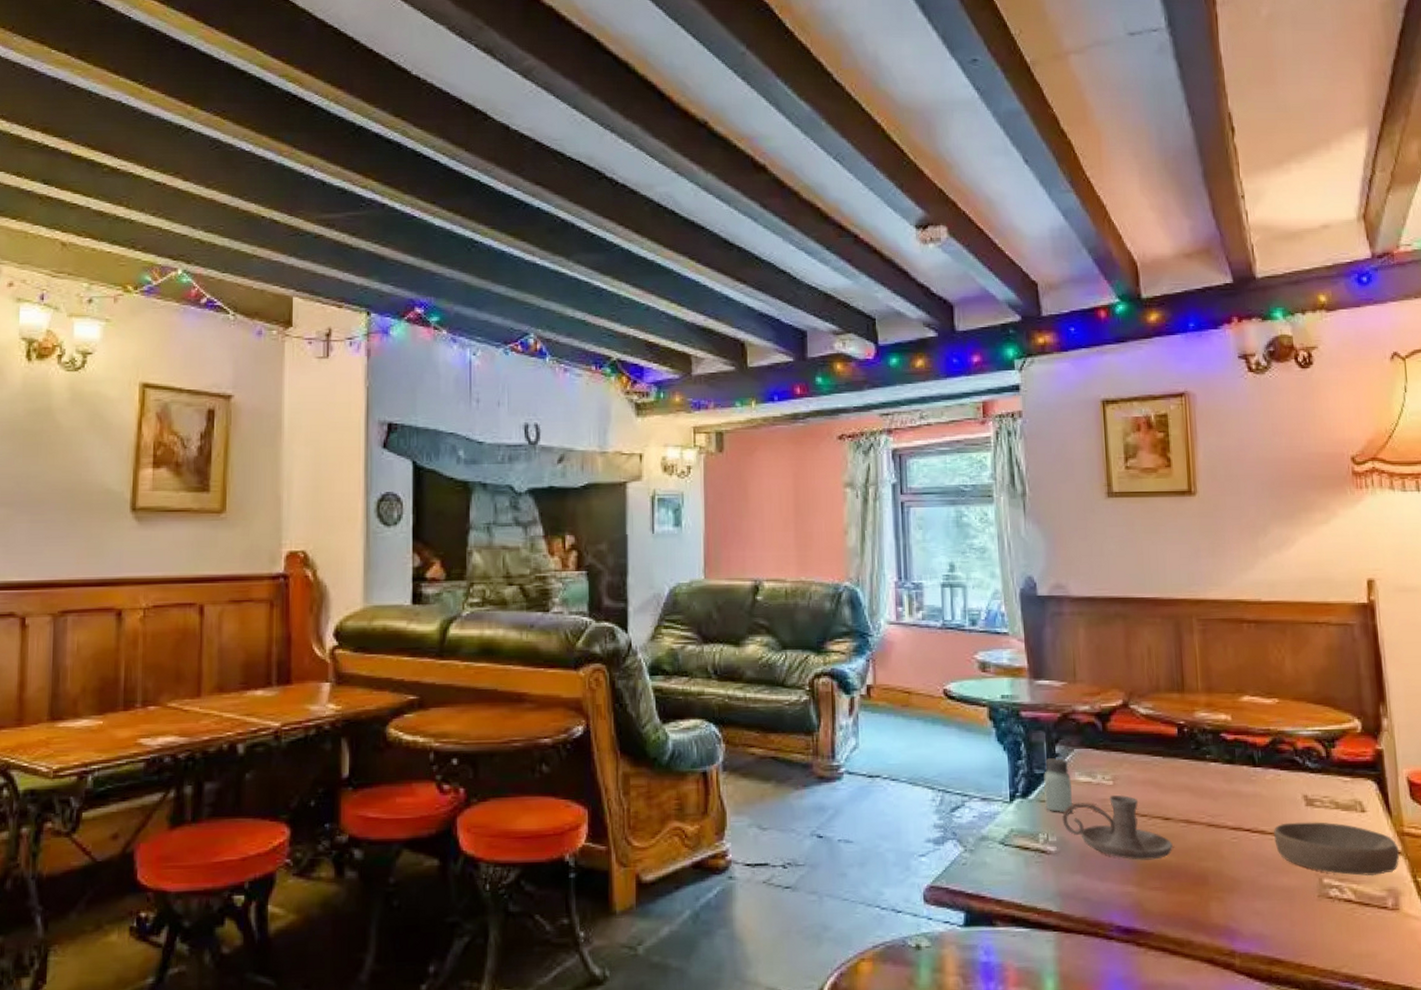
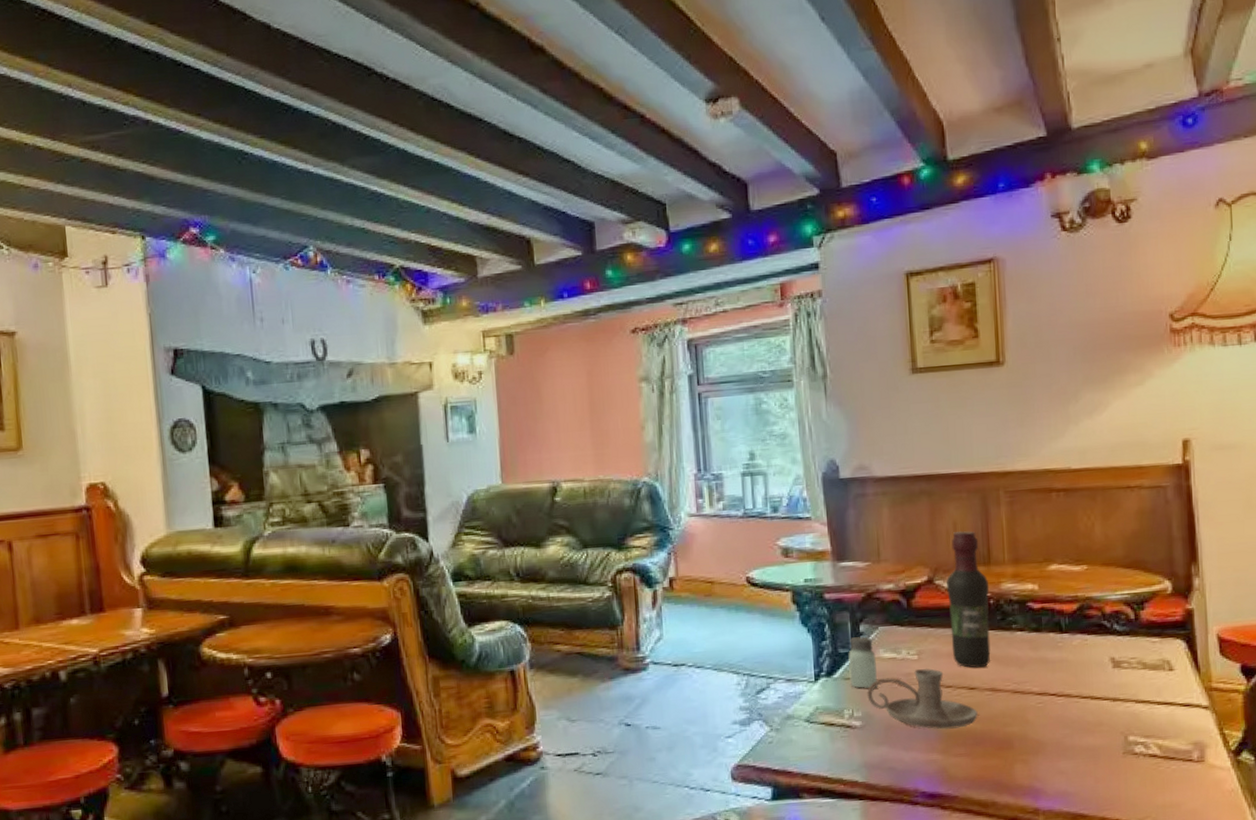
wine bottle: none [1141,655,1185,798] -> present [947,530,991,668]
bowl: present [1274,822,1400,876] -> none [1080,682,1207,732]

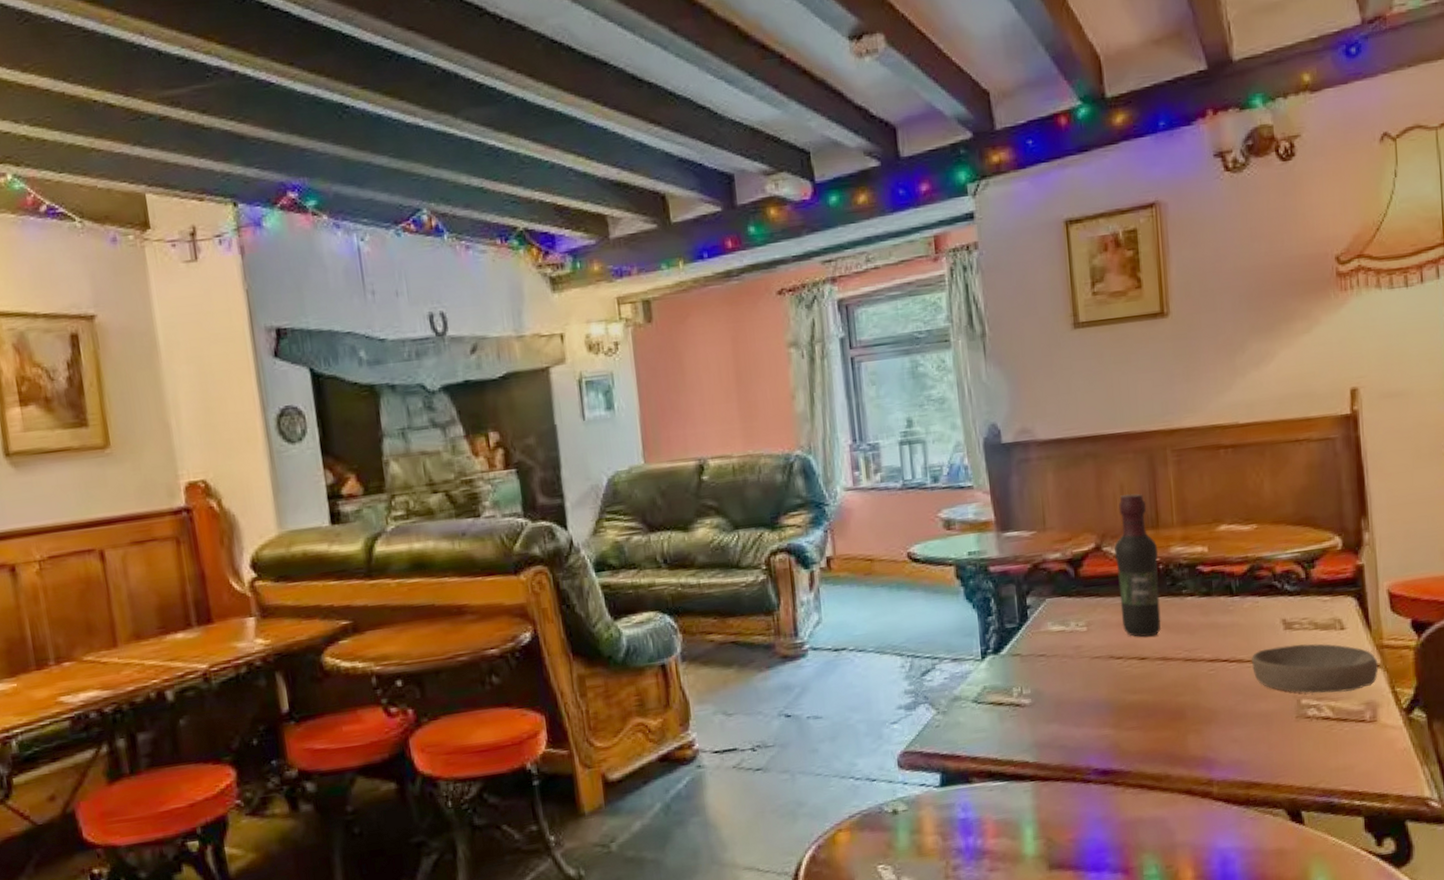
saltshaker: present [848,636,877,689] -> none [1015,609,1046,665]
candle holder: present [867,669,978,730] -> none [1036,640,1149,703]
bowl: none [1080,682,1207,732] -> present [1252,643,1379,693]

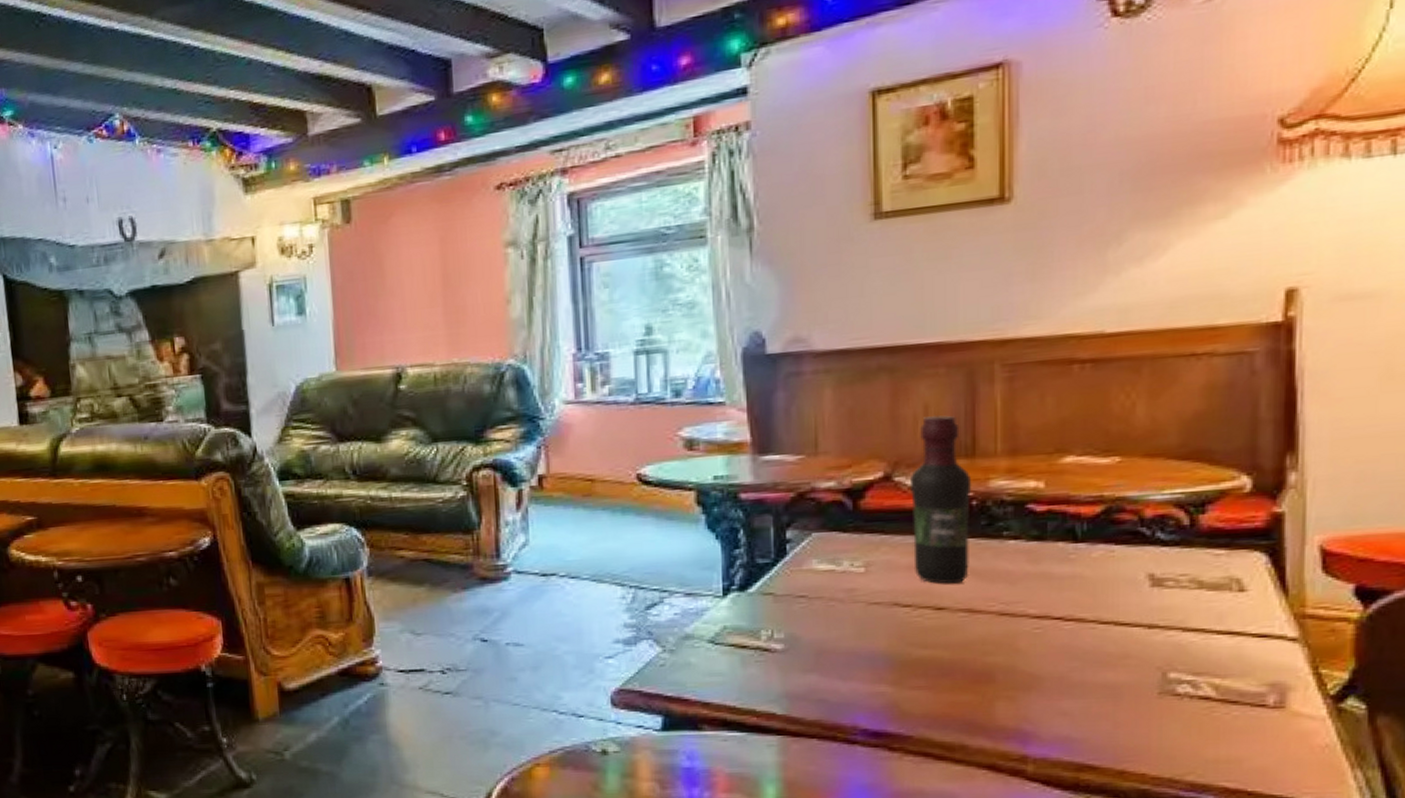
bowl: present [1252,643,1379,693] -> none [1098,605,1295,669]

